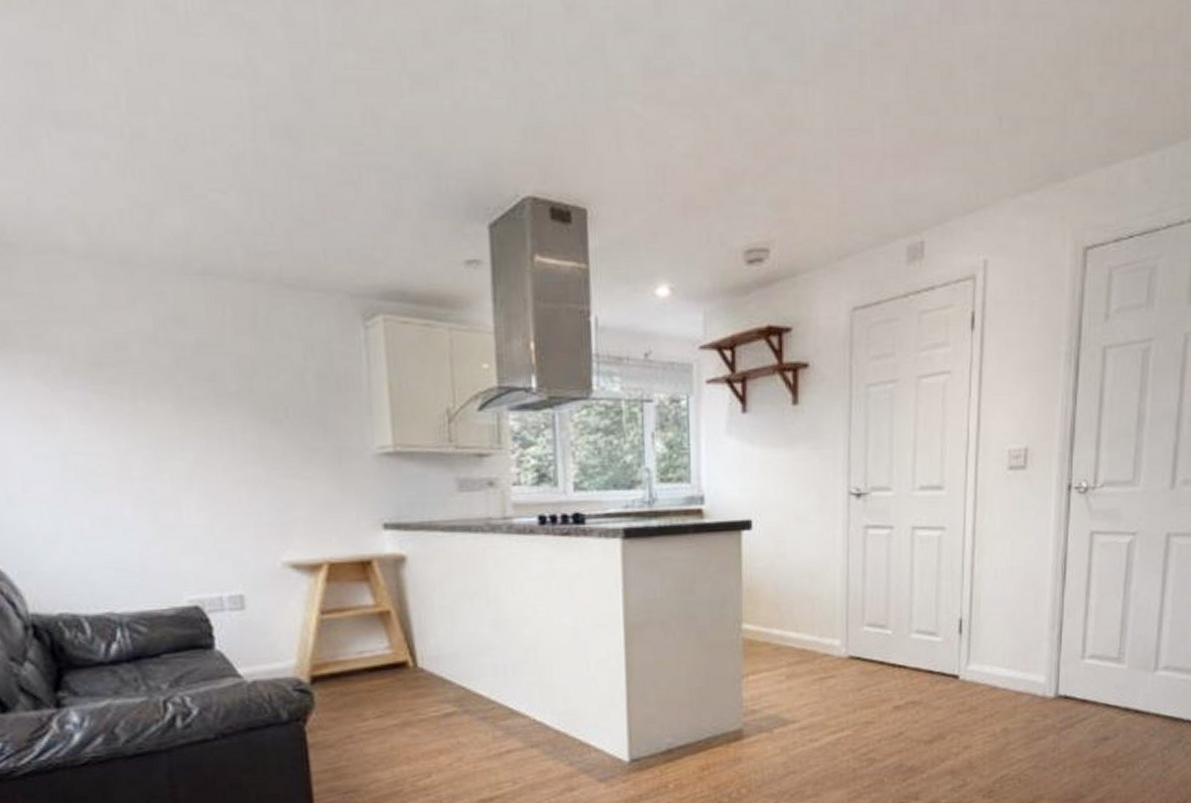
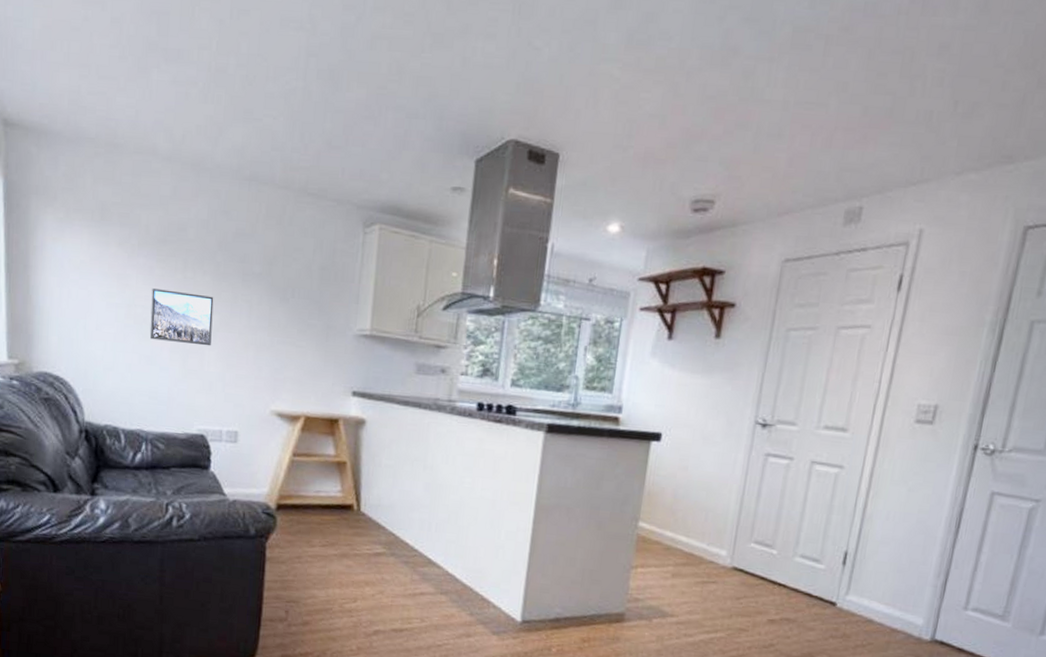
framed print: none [93,427,188,495] -> present [149,288,214,346]

